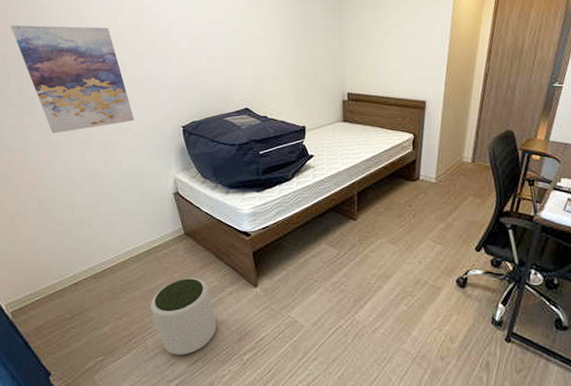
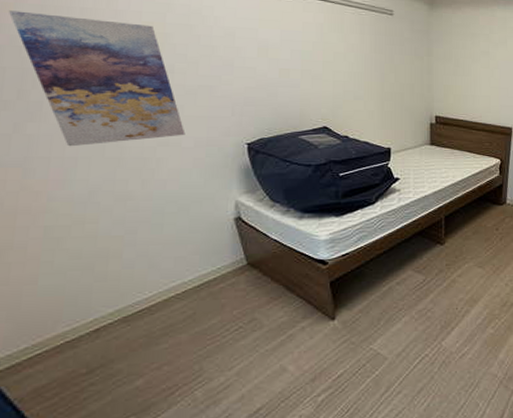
plant pot: present [151,278,217,355] -> none [201,314,286,405]

